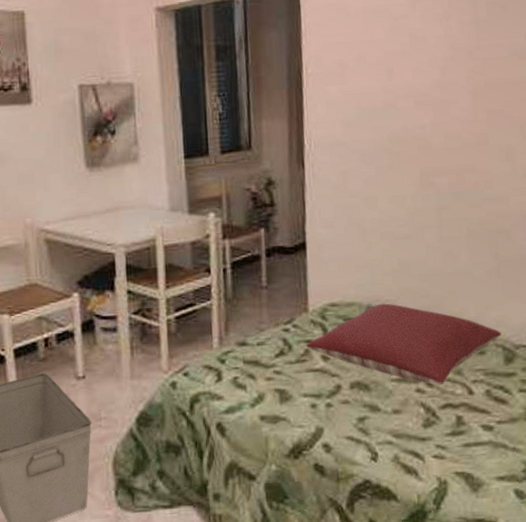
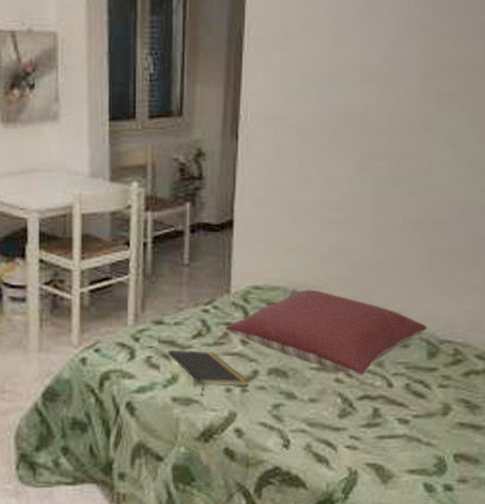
notepad: none [253,369,333,413] -> present [168,350,249,396]

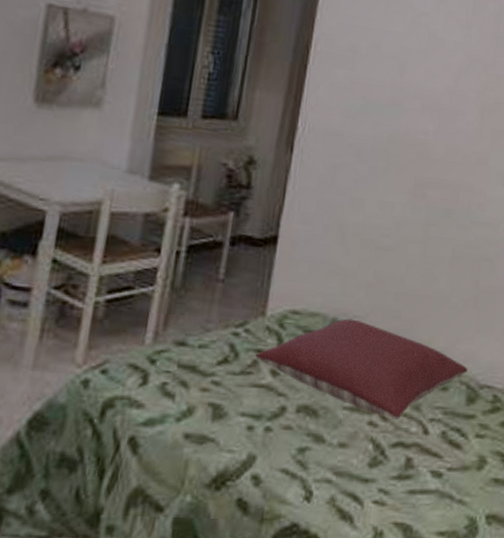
notepad: present [168,350,249,396] -> none [186,376,275,434]

